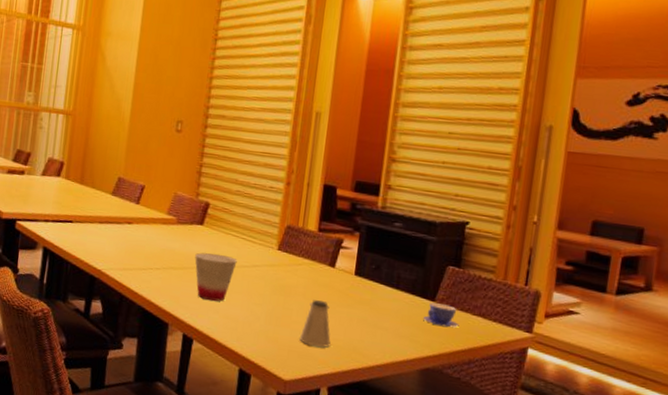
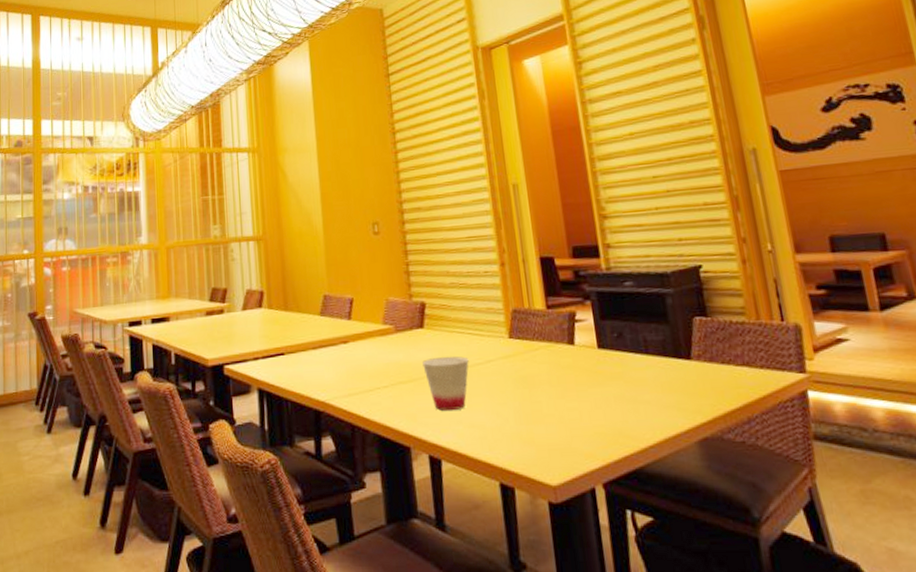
saltshaker: present [300,300,331,348] -> none [557,385,593,440]
teacup: present [423,302,459,328] -> none [684,360,726,387]

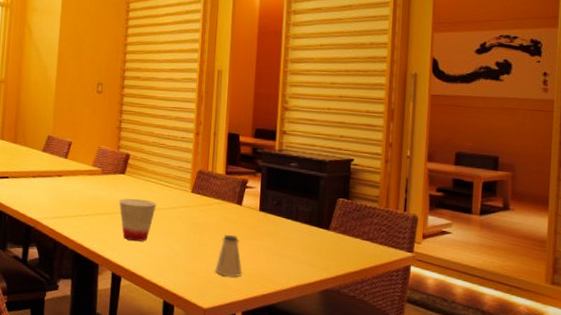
saltshaker: none [557,385,593,440] -> present [215,235,242,278]

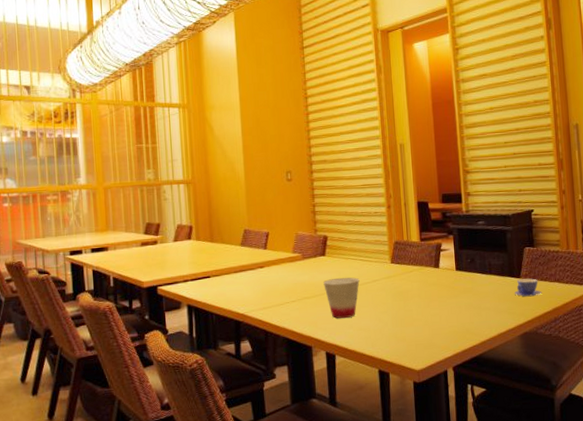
saltshaker: present [215,235,242,278] -> none [423,297,448,337]
teacup: none [320,231,351,252] -> present [515,278,542,297]

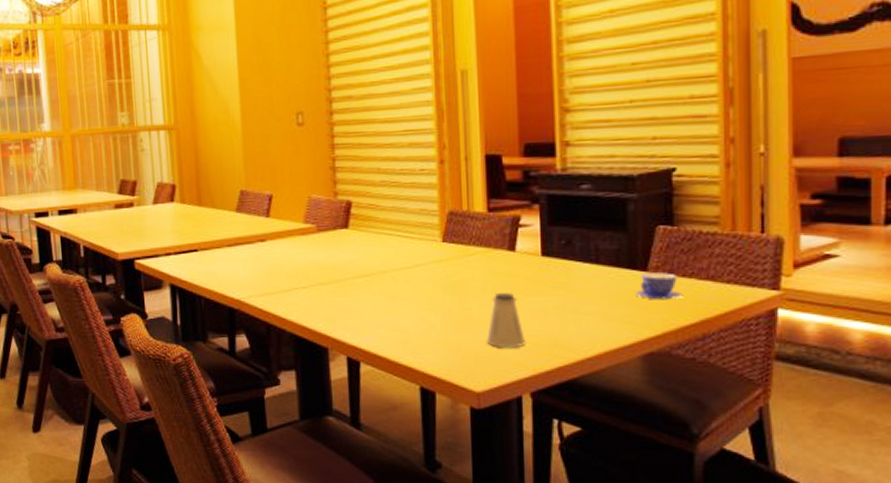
cup: present [323,277,360,319] -> none [345,258,396,315]
saltshaker: none [423,297,448,337] -> present [487,293,525,348]

